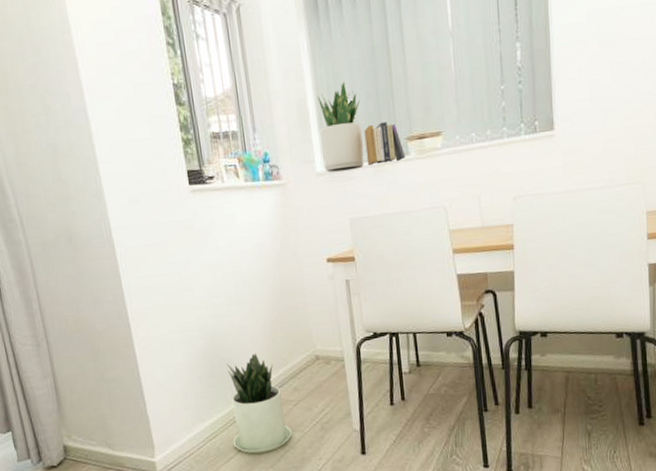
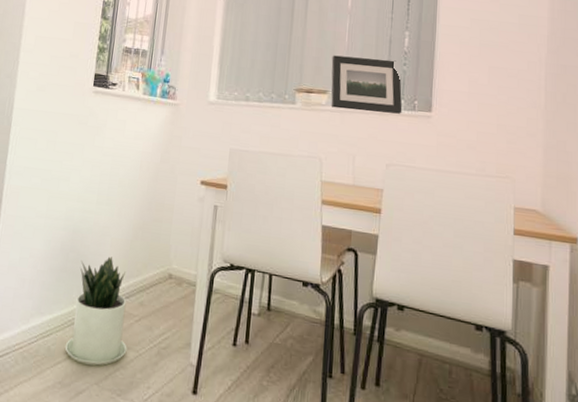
planter: present [317,81,364,173] -> none [217,30,260,106]
books: present [364,121,406,165] -> none [256,71,292,108]
picture frame: none [439,80,523,150] -> present [331,55,403,114]

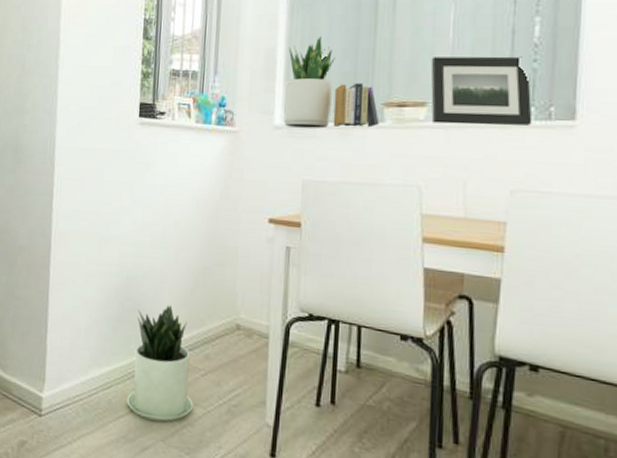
planter: none [217,30,260,106] -> present [283,35,335,129]
books: none [256,71,292,108] -> present [333,83,380,128]

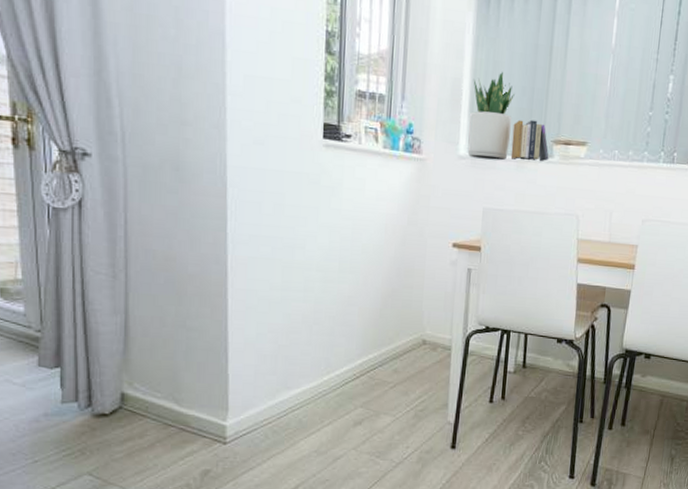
planter: present [126,305,194,422] -> none [317,326,383,433]
picture frame: present [430,56,533,126] -> none [589,102,663,167]

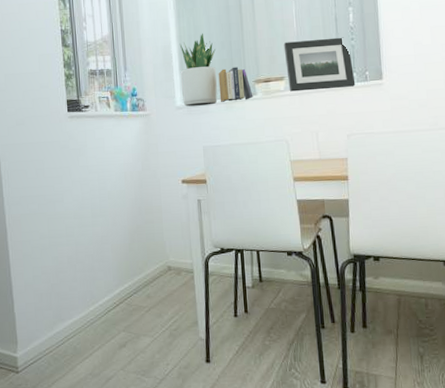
picture frame: none [589,102,663,167] -> present [283,37,356,92]

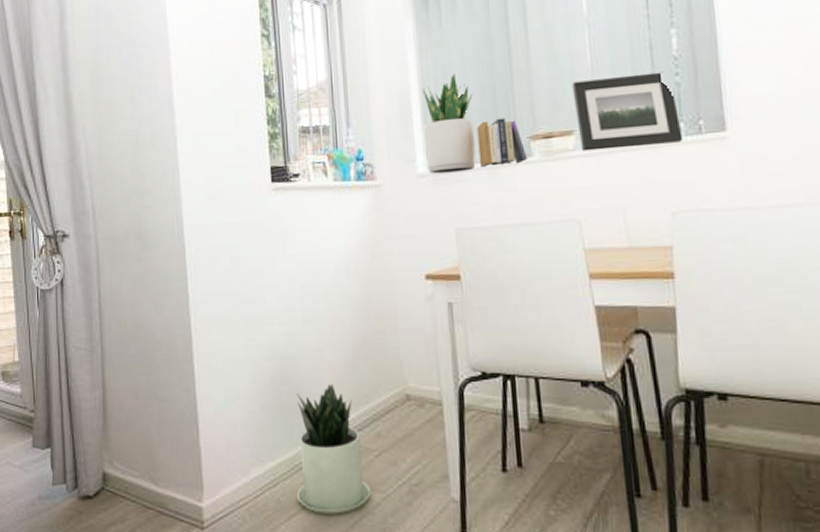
planter: none [88,261,143,355] -> present [296,384,371,514]

